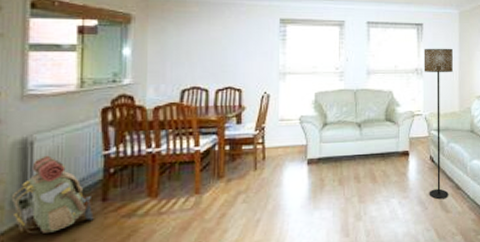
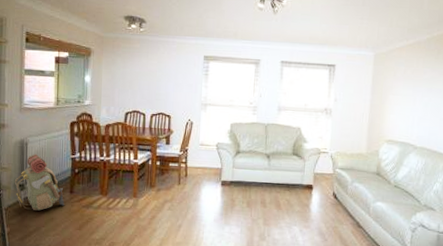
floor lamp: present [423,48,453,200] -> none [329,89,364,234]

